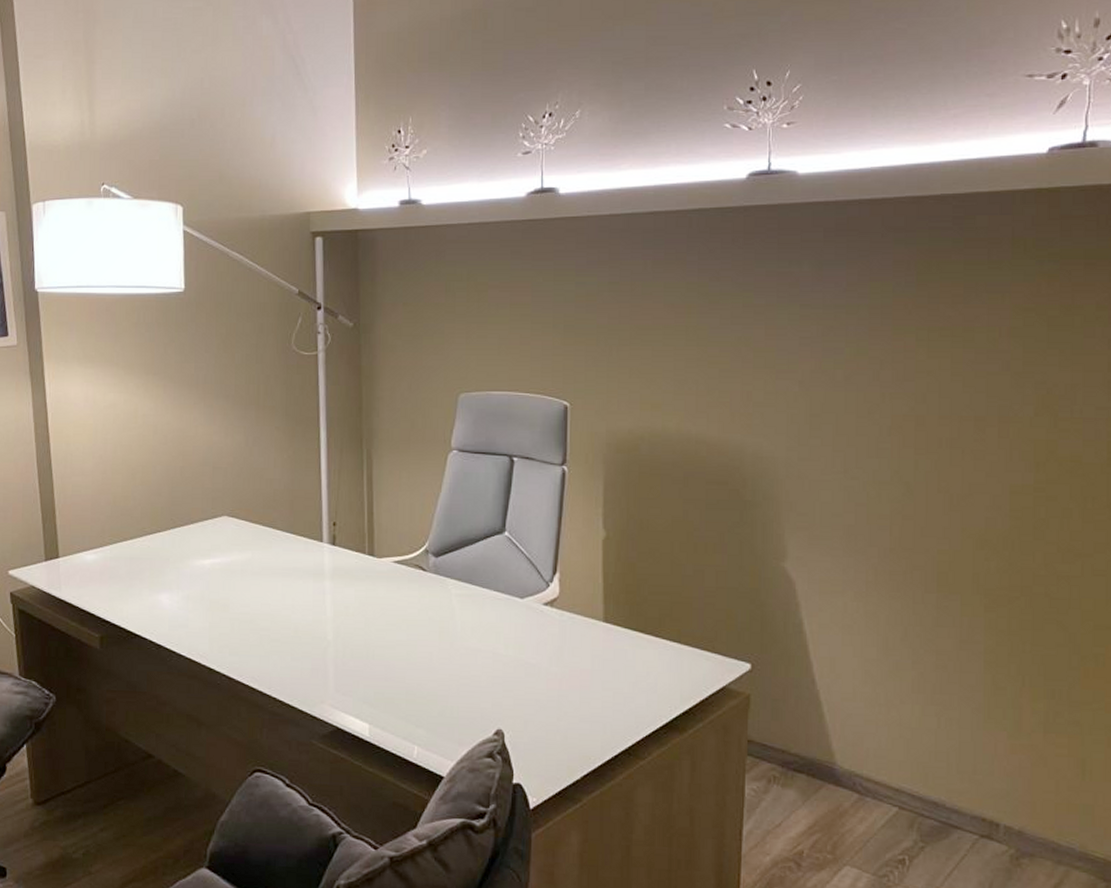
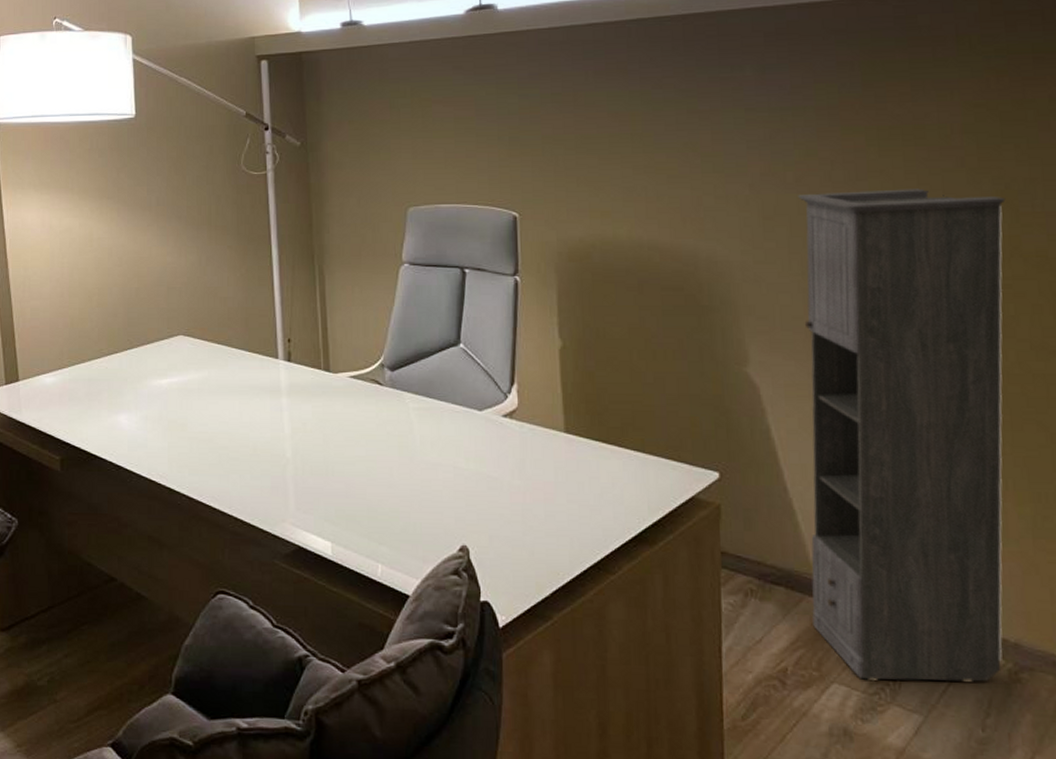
storage cabinet: none [831,390,1046,866] -> present [798,188,1006,682]

